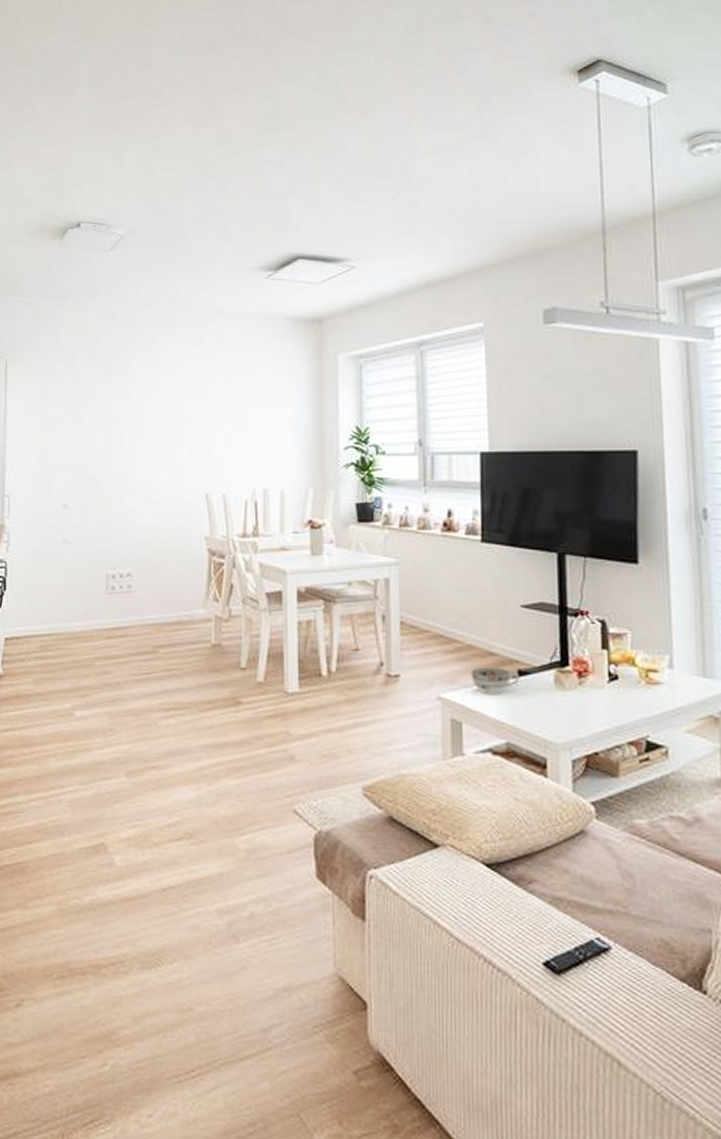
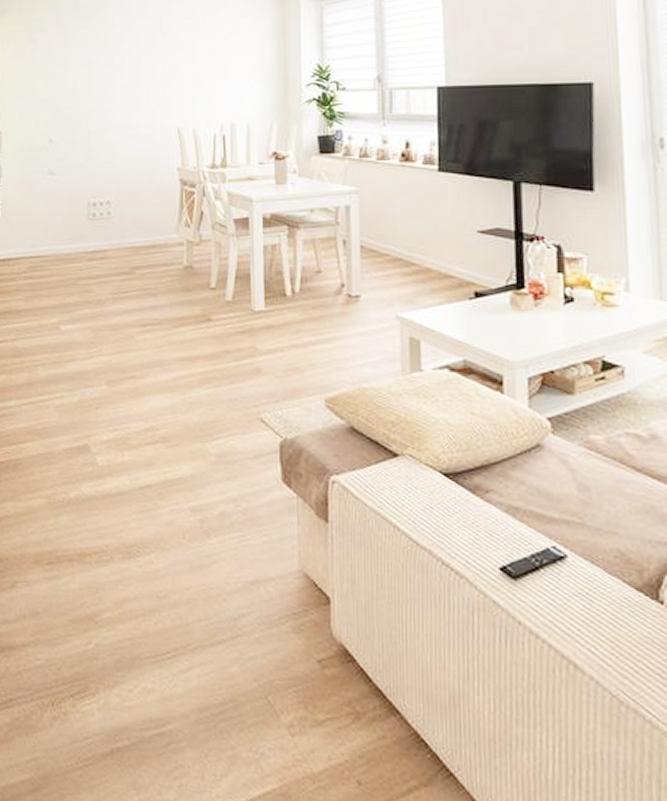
teacup: present [471,667,519,695] -> none [429,288,476,316]

